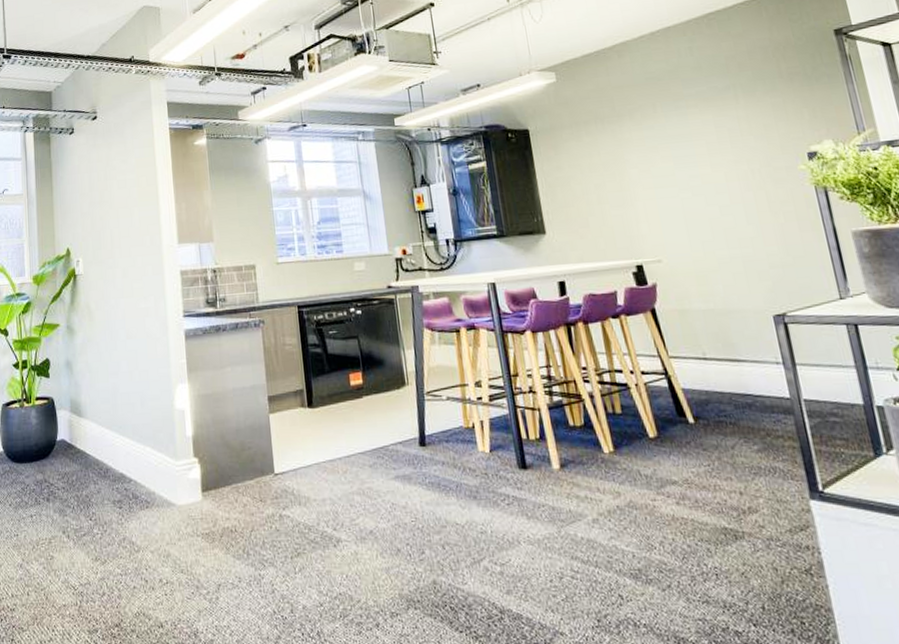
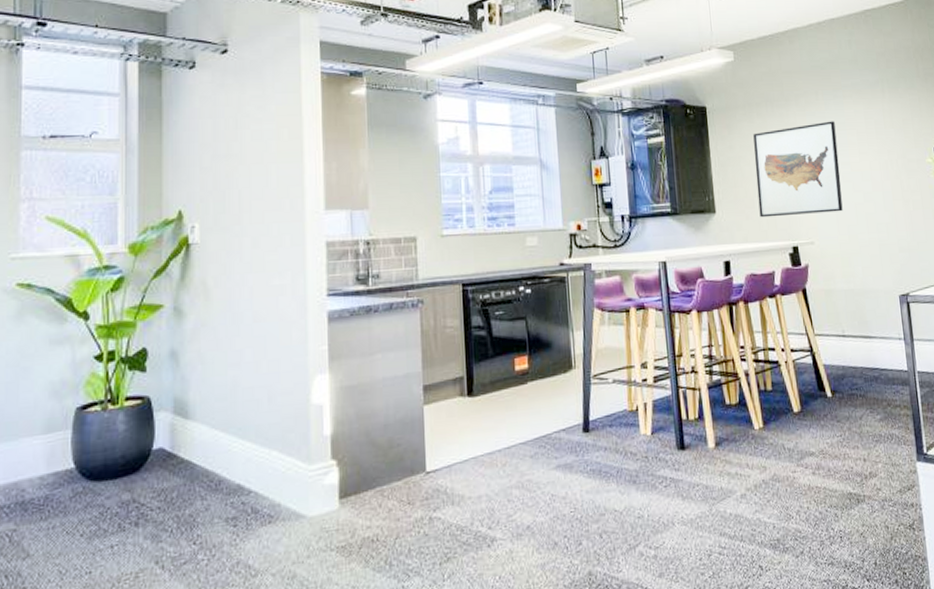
wall art: none [583,132,695,237] -> present [753,121,843,218]

